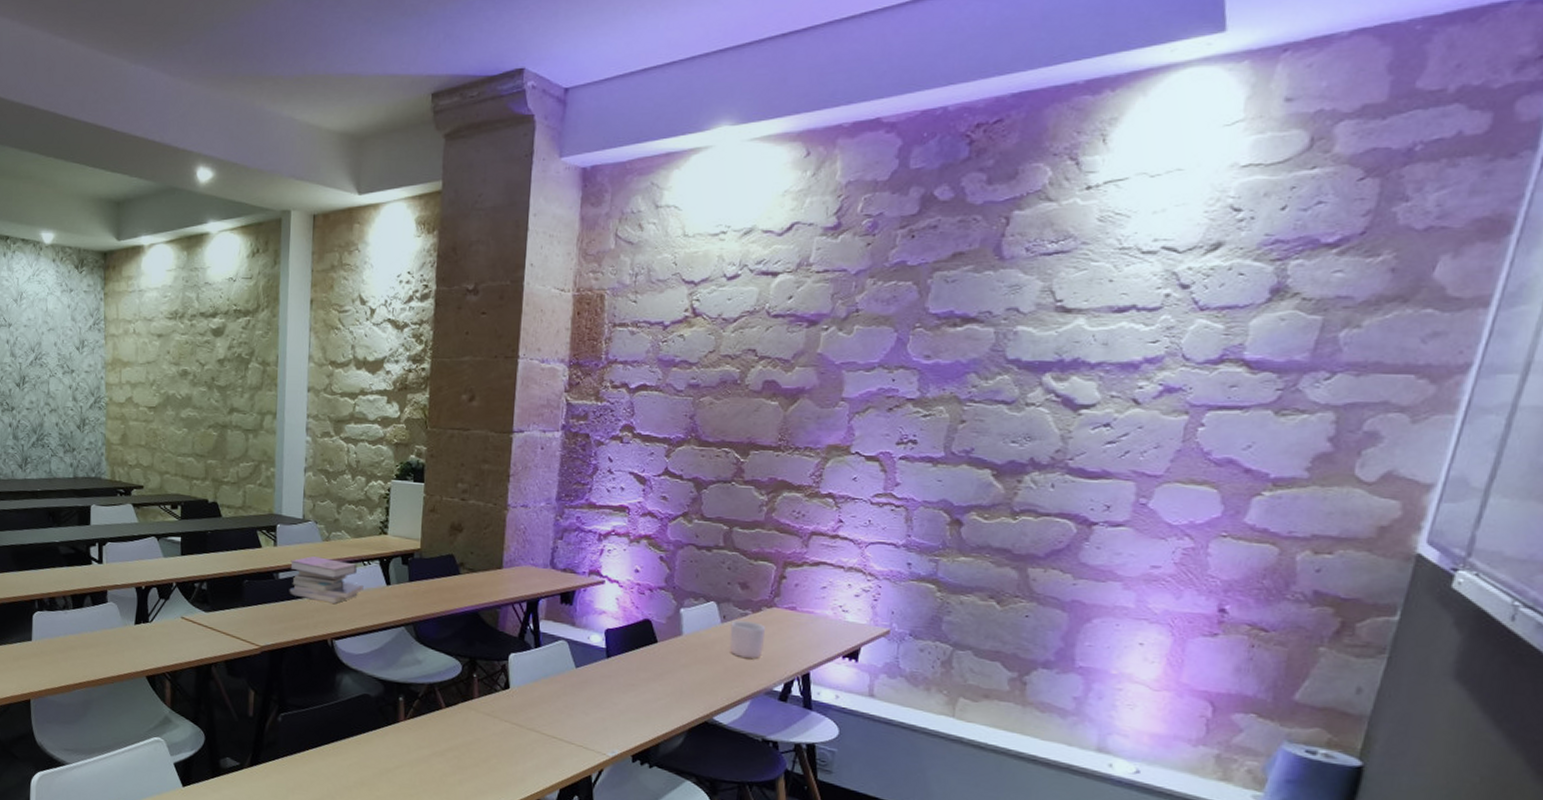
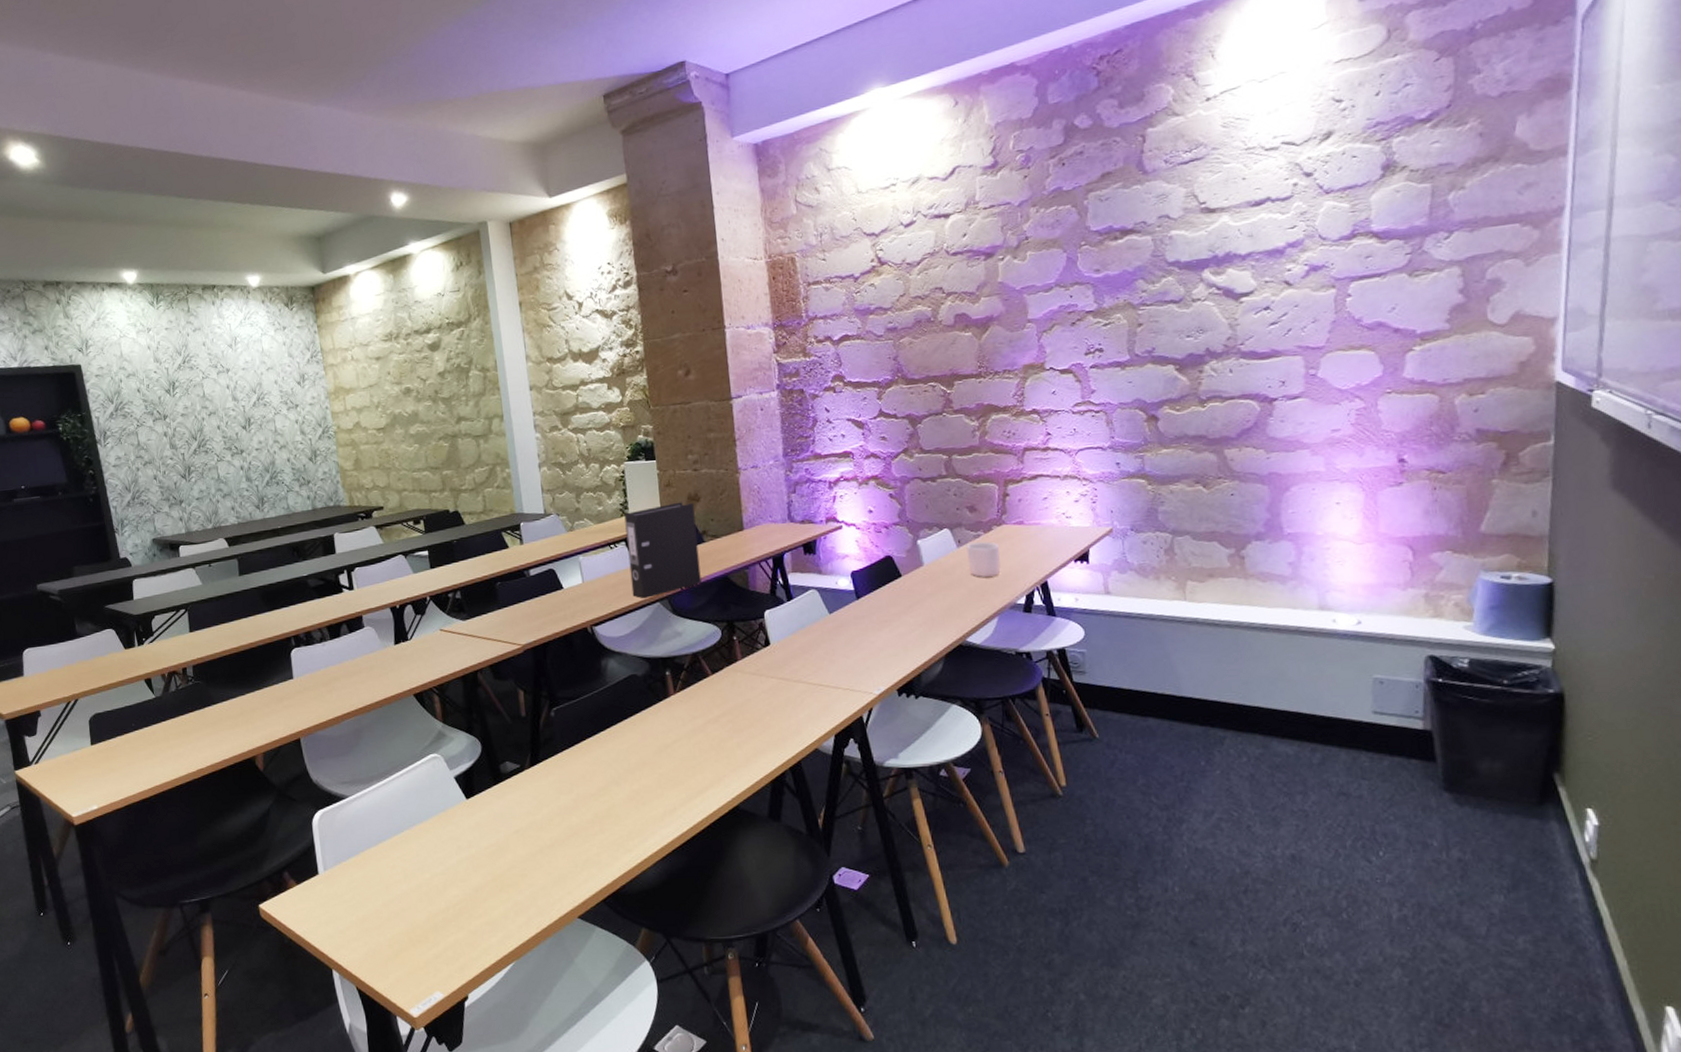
books: present [289,556,364,604] -> none [539,547,614,591]
binder: none [378,529,455,622] -> present [624,502,701,599]

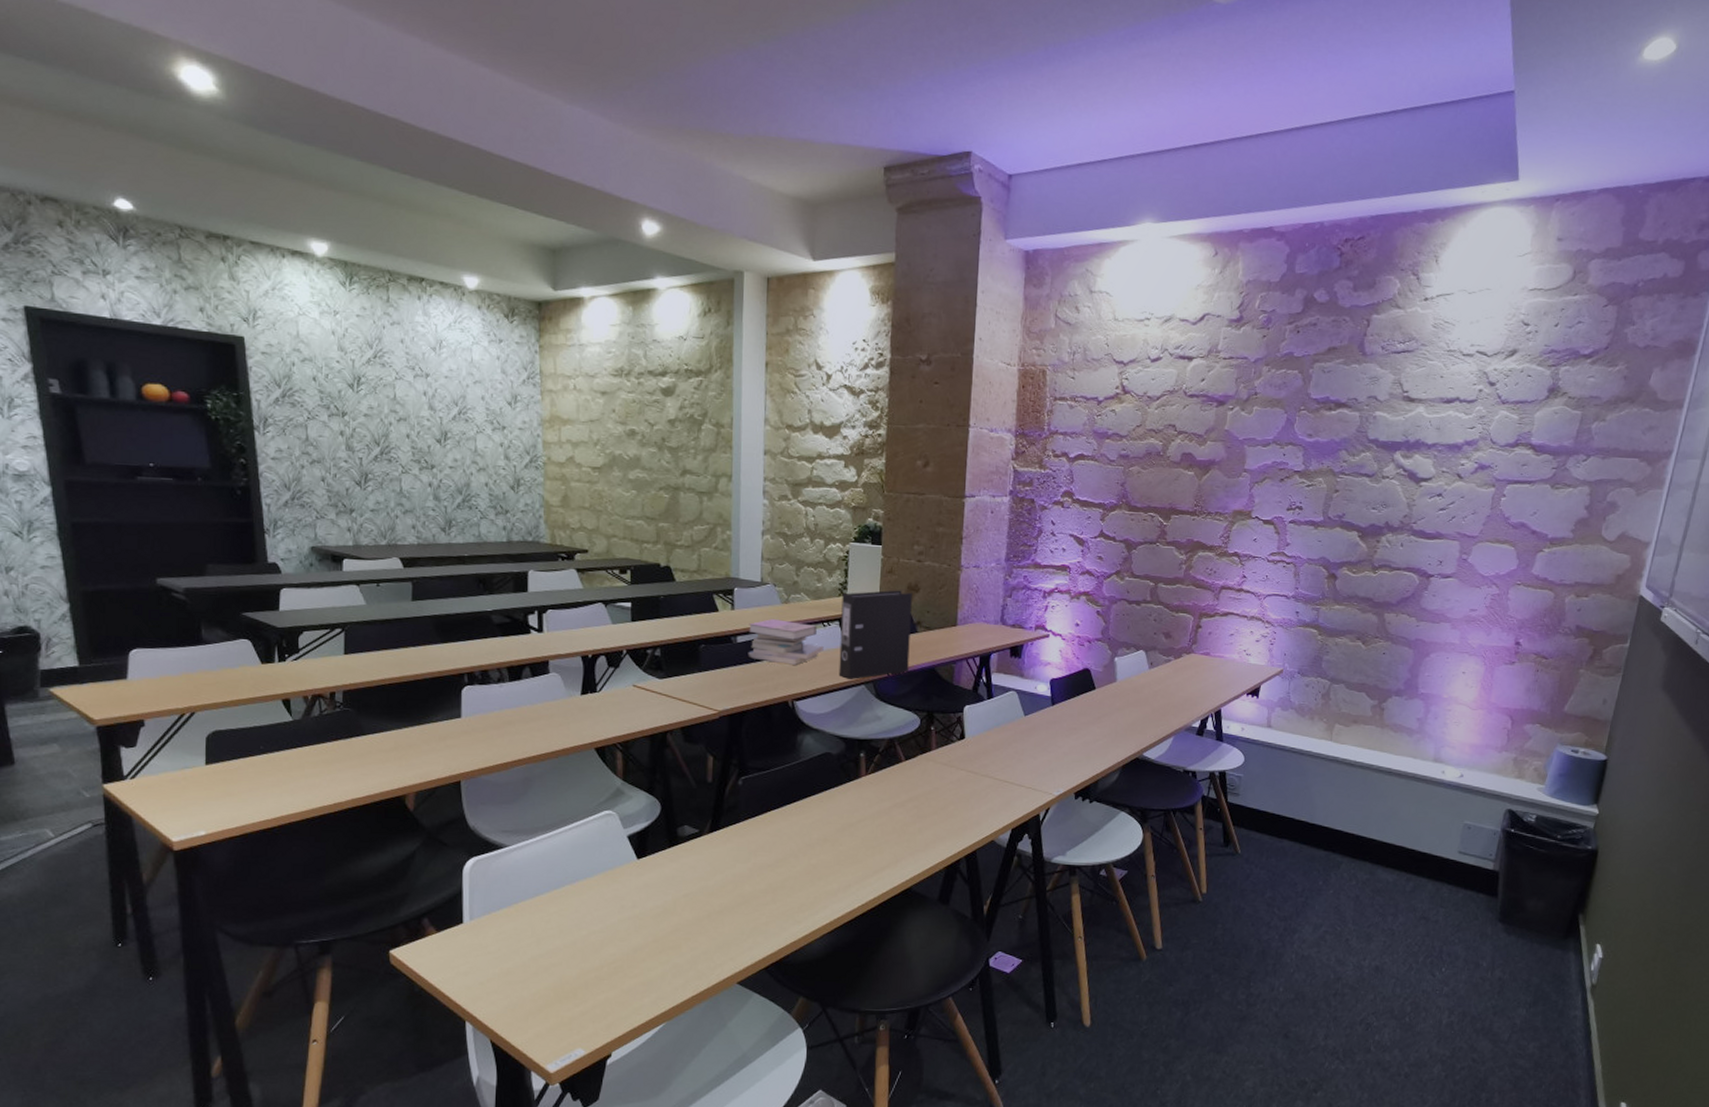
books: none [539,547,614,591] -> present [748,619,824,665]
mug: present [966,541,1001,578] -> none [1155,666,1186,700]

